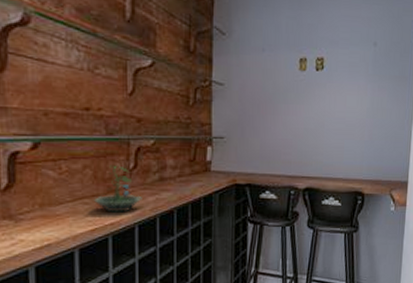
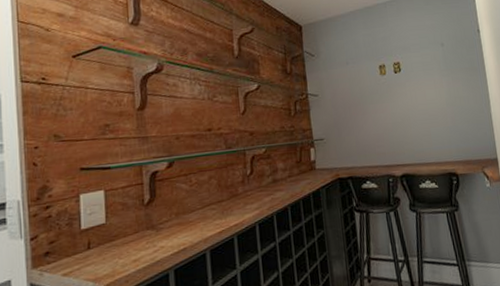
terrarium: present [93,165,142,213] -> none [219,173,260,215]

